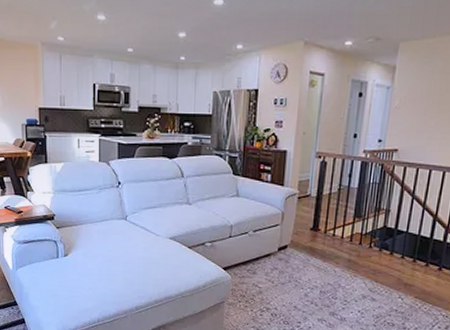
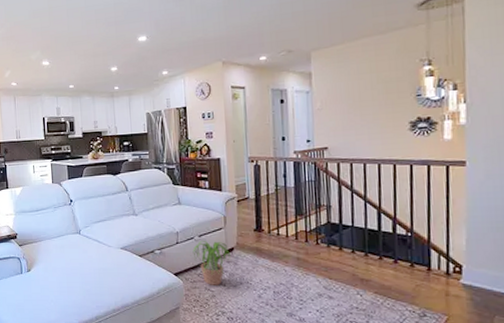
potted plant: none [242,236,284,282] -> present [190,241,232,285]

